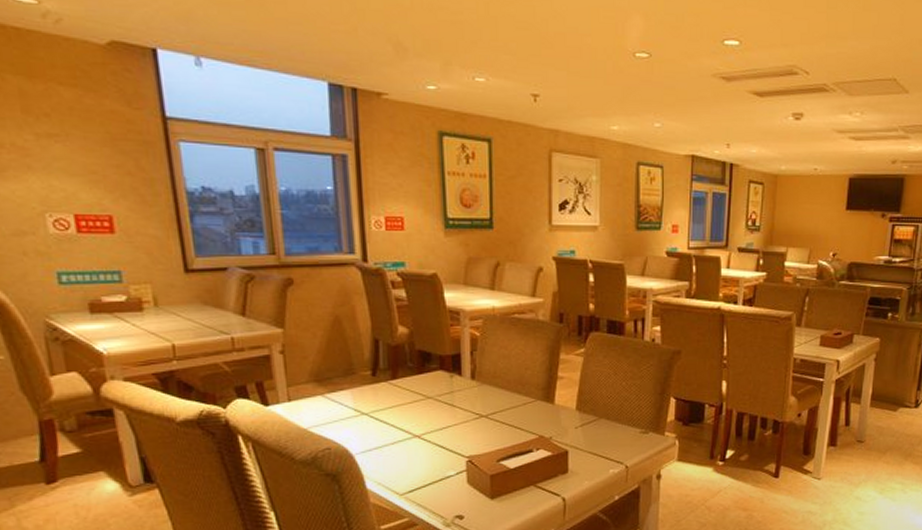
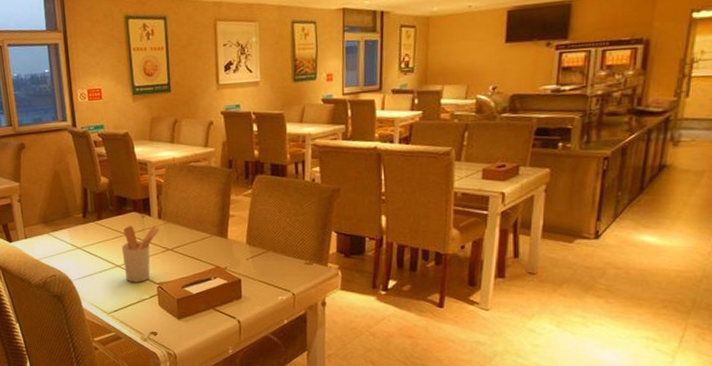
utensil holder: none [422,386,473,456] -> present [121,225,160,283]

